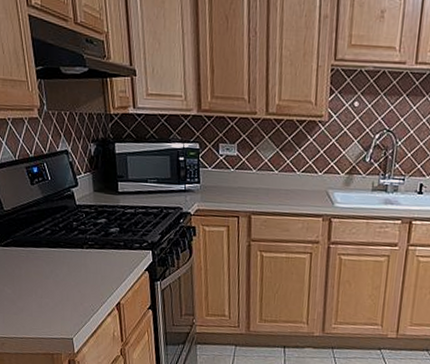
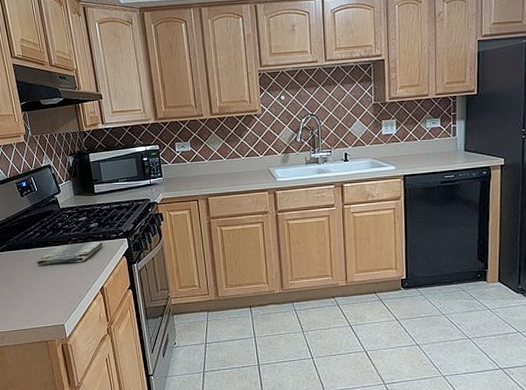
dish towel: none [44,248,124,271] -> present [36,242,104,265]

